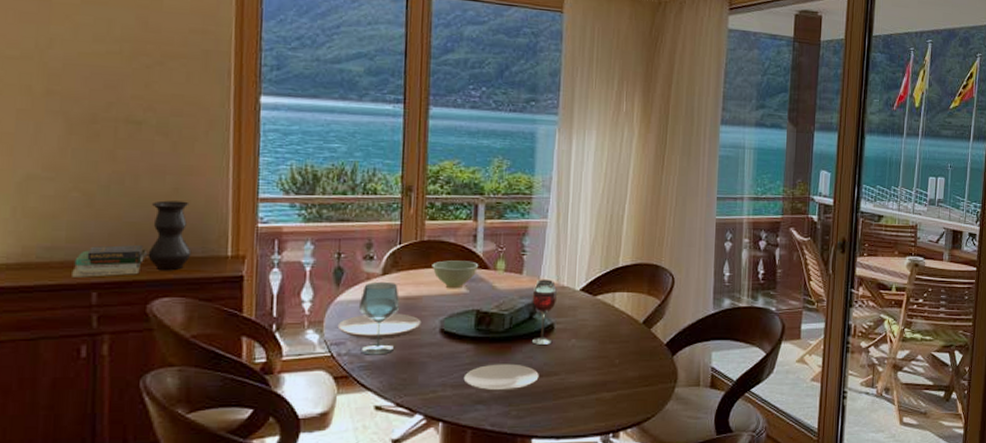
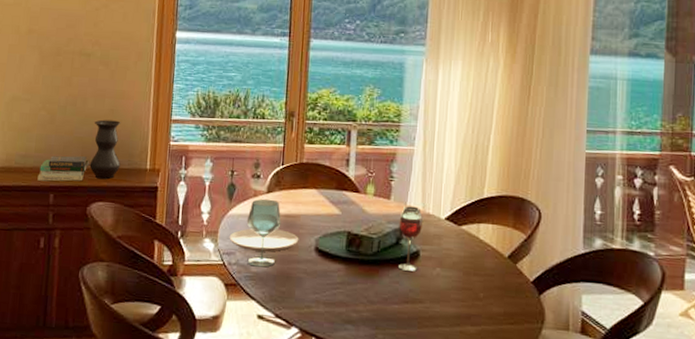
bowl: present [432,260,479,289] -> none [309,182,351,210]
plate: present [463,363,539,392] -> none [335,285,405,314]

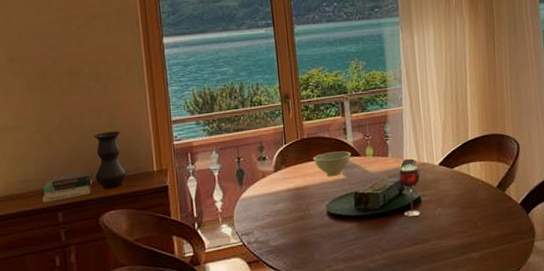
plate: present [229,228,299,252] -> none [245,202,311,227]
wine glass: present [246,198,282,267] -> none [259,177,293,241]
bowl: none [309,182,351,210] -> present [313,151,352,177]

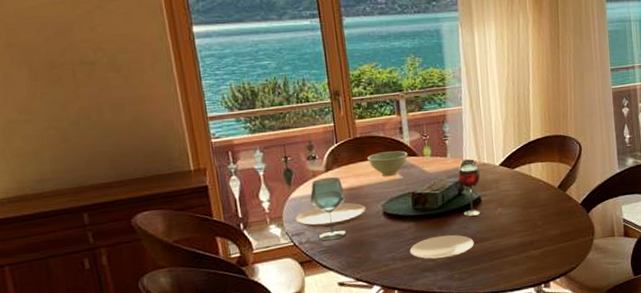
books: present [42,171,94,203] -> none [63,169,122,203]
vase: present [94,131,127,190] -> none [118,127,160,190]
plate: none [245,202,311,227] -> present [295,202,366,228]
wine glass: none [259,177,293,241] -> present [310,177,346,241]
plate: none [351,235,415,262] -> present [409,234,474,260]

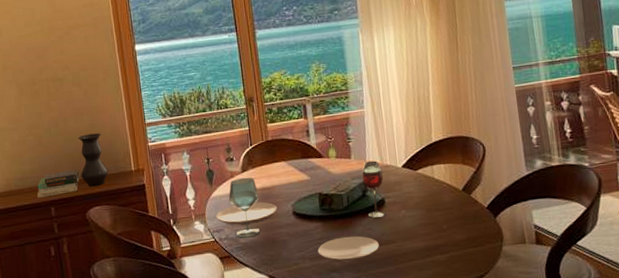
books: none [63,169,122,203] -> present [37,170,80,198]
vase: none [118,127,160,190] -> present [78,133,109,187]
bowl: present [367,151,408,177] -> none [278,152,315,178]

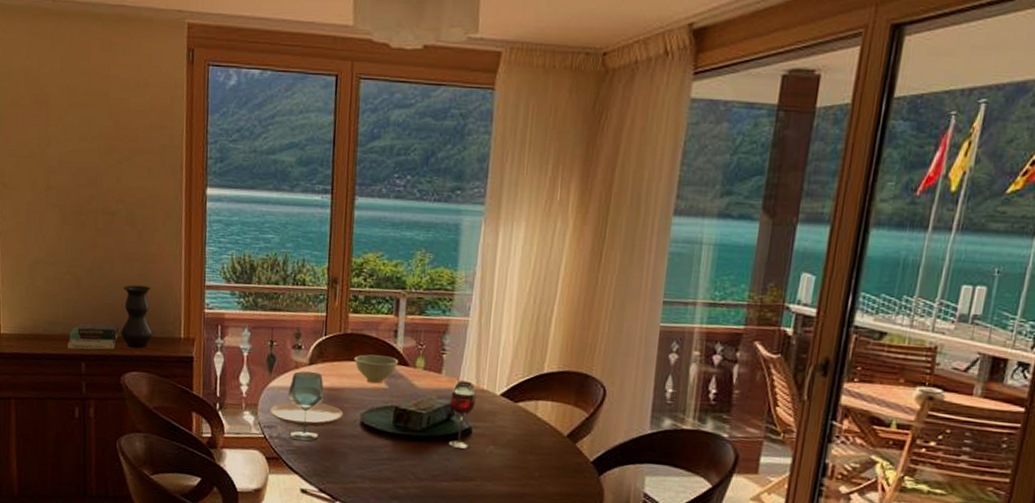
bowl: none [278,152,315,178] -> present [354,354,399,384]
plate: present [317,236,379,261] -> none [381,462,455,491]

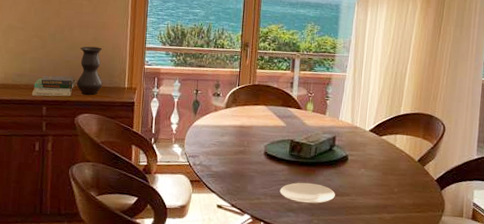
plate: present [270,401,344,426] -> none [194,136,251,156]
wine glass: present [288,371,325,442] -> none [208,113,237,168]
bowl: present [354,354,399,384] -> none [260,100,294,123]
plate: none [381,462,455,491] -> present [279,182,335,204]
wineglass: present [448,380,477,449] -> none [330,120,352,171]

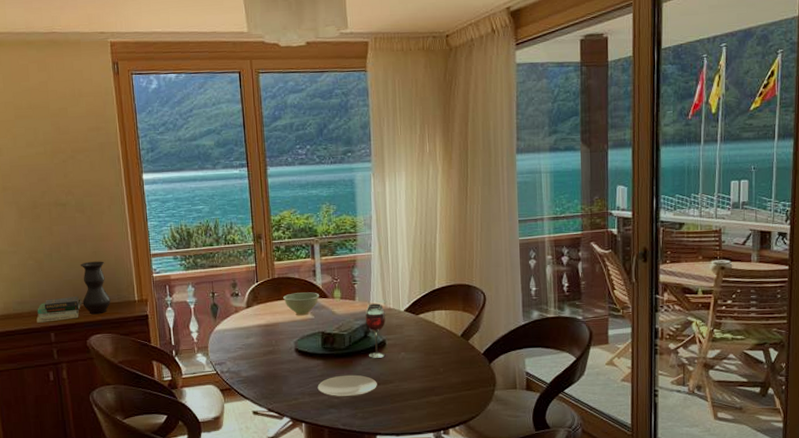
bowl: none [260,100,294,123] -> present [283,292,320,316]
wineglass: none [330,120,352,171] -> present [365,303,386,358]

